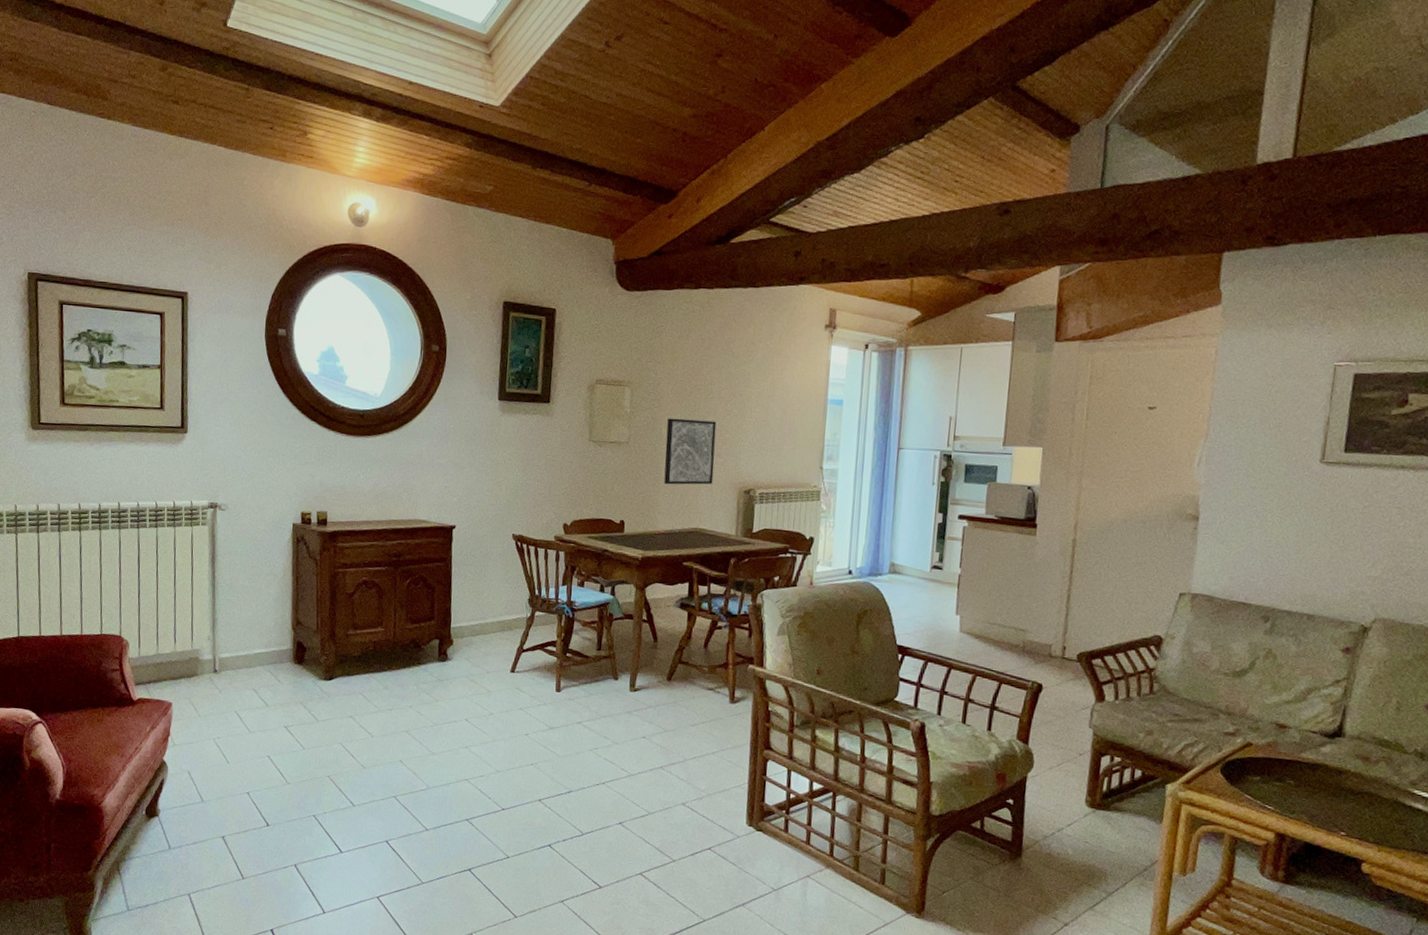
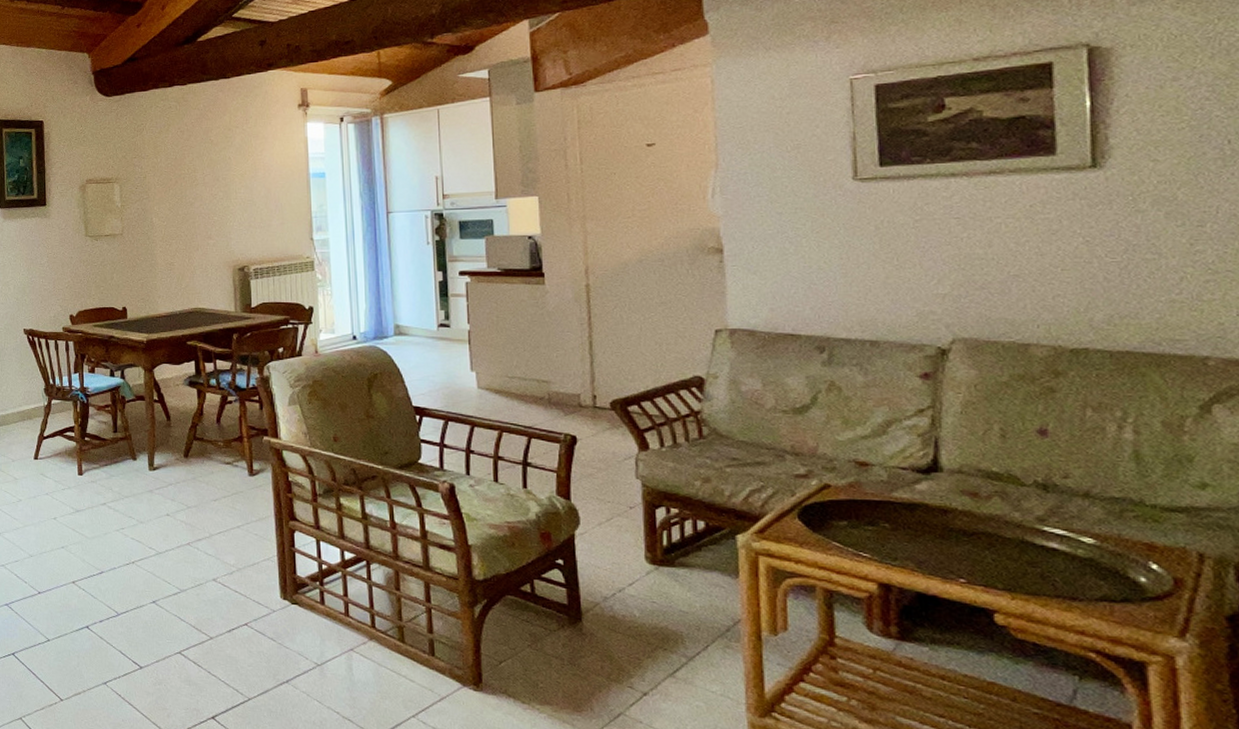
wall art: present [664,418,717,485] -> none [157,206,207,270]

